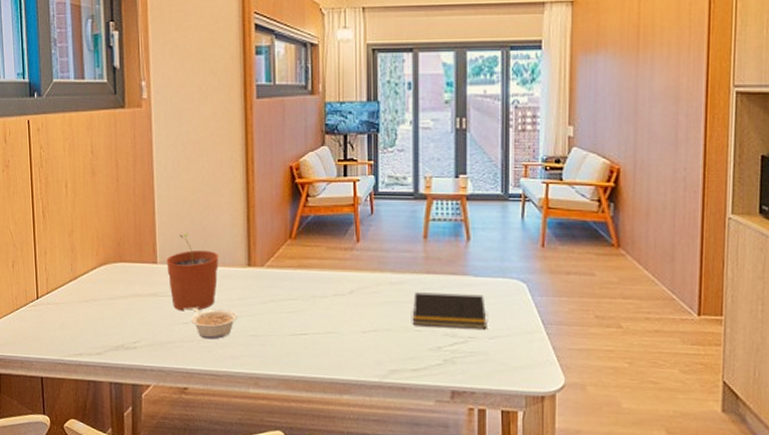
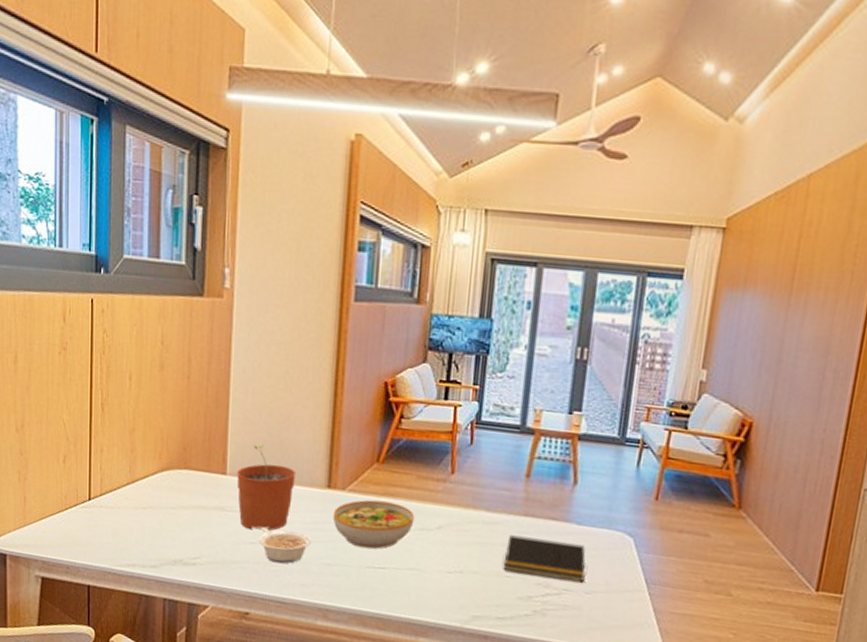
bowl: none [255,273,328,318] -> present [332,499,415,550]

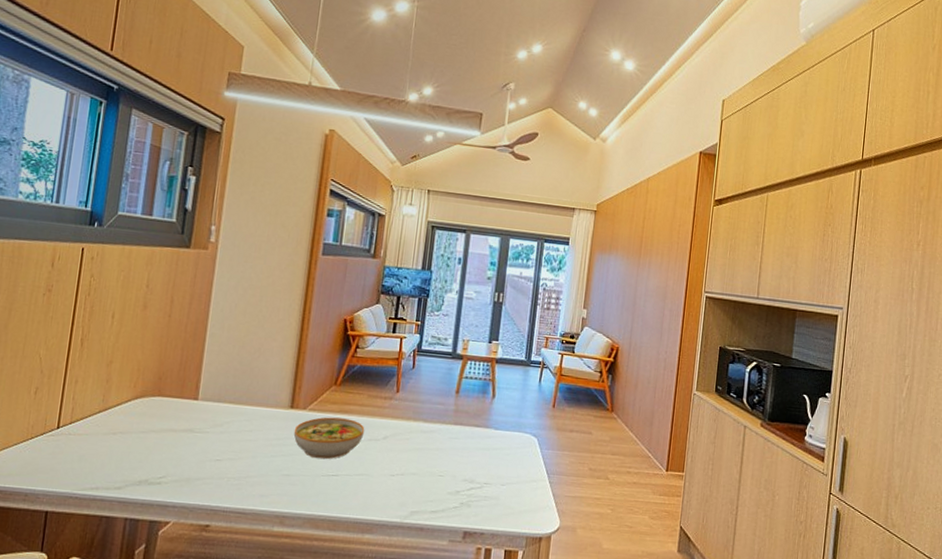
plant pot: present [236,444,297,531] -> none [207,372,264,449]
legume: present [259,526,310,564] -> none [225,444,272,477]
notepad: present [503,535,586,583] -> none [436,441,502,477]

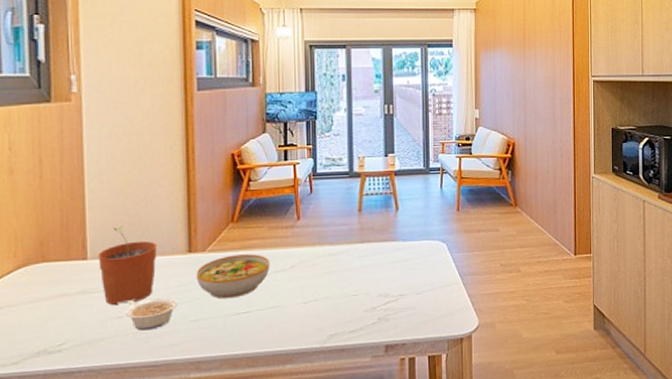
plant pot: none [207,372,264,449] -> present [98,225,158,306]
legume: none [225,444,272,477] -> present [126,298,177,331]

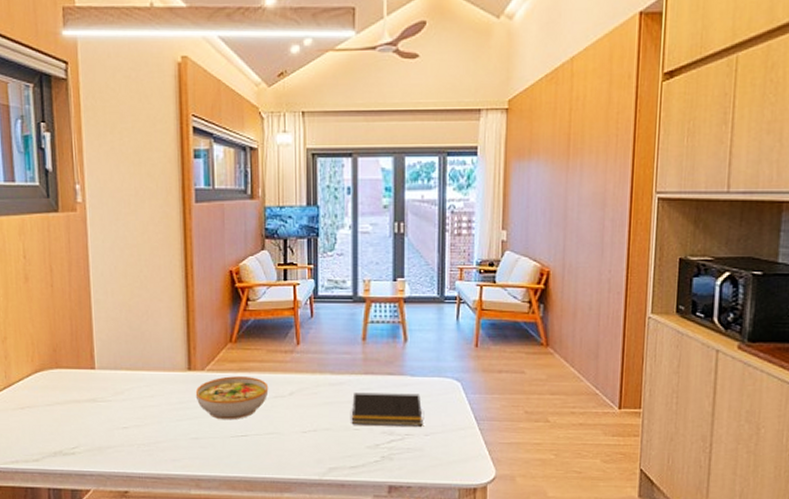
plant pot: present [98,225,158,306] -> none [105,338,159,416]
legume: present [126,298,177,331] -> none [131,411,178,443]
notepad: none [349,257,415,291] -> present [351,392,423,427]

